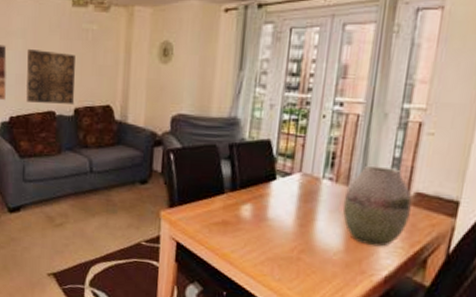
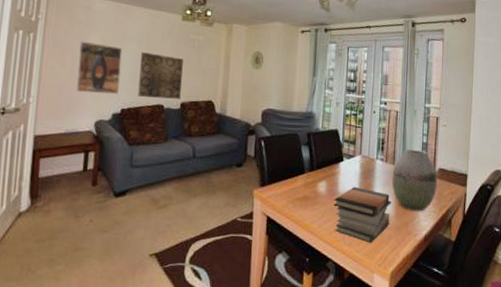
book stack: none [261,211,341,281] -> present [334,186,392,243]

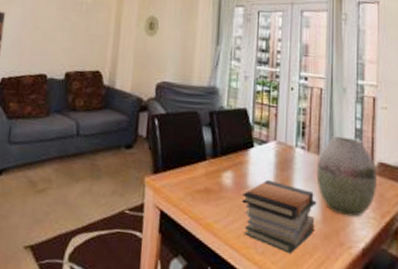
wall art: present [138,51,183,99] -> none [20,16,70,69]

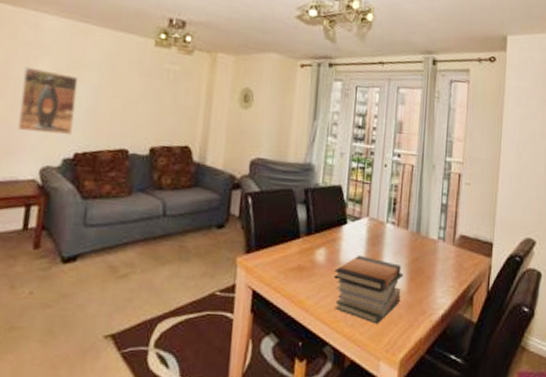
vase: present [316,136,377,218] -> none [404,212,458,287]

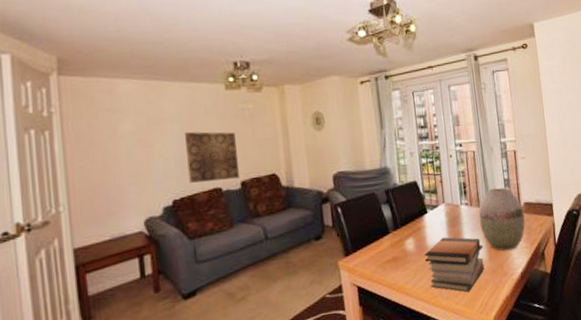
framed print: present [18,67,79,136] -> none [108,130,166,191]
wall art: none [96,82,155,143] -> present [184,131,240,183]
vase: none [404,212,458,287] -> present [479,187,526,251]

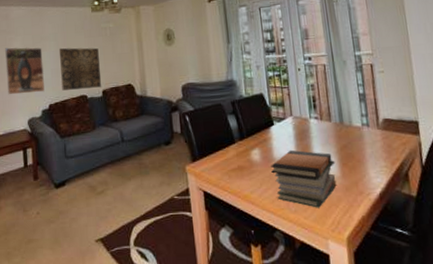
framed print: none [108,130,166,191] -> present [4,47,45,95]
vase: present [479,187,526,251] -> none [330,102,385,169]

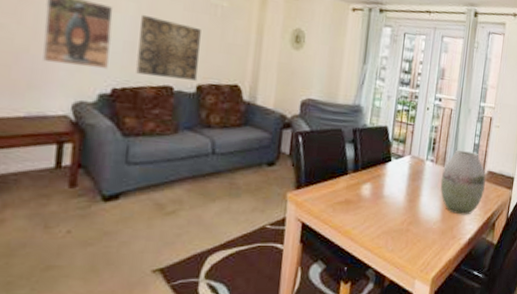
book stack: present [271,150,337,208] -> none [377,189,439,249]
vase: none [330,102,385,169] -> present [440,151,486,215]

